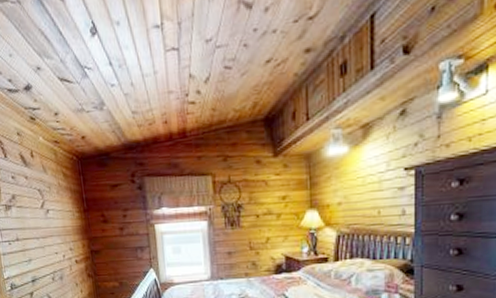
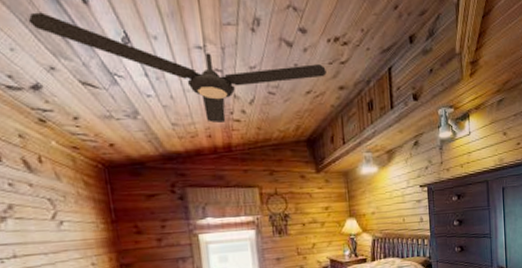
ceiling fan: none [20,15,290,108] -> present [27,12,327,124]

